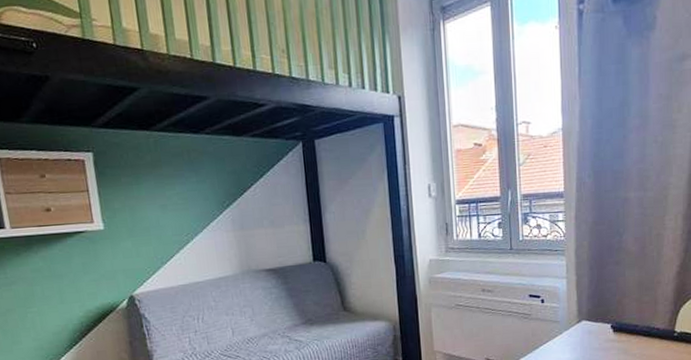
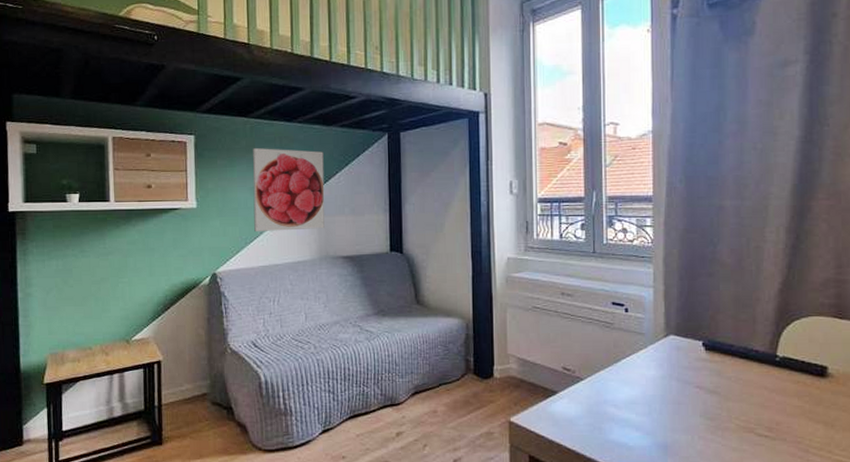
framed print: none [159,162,244,251] -> present [252,147,325,233]

